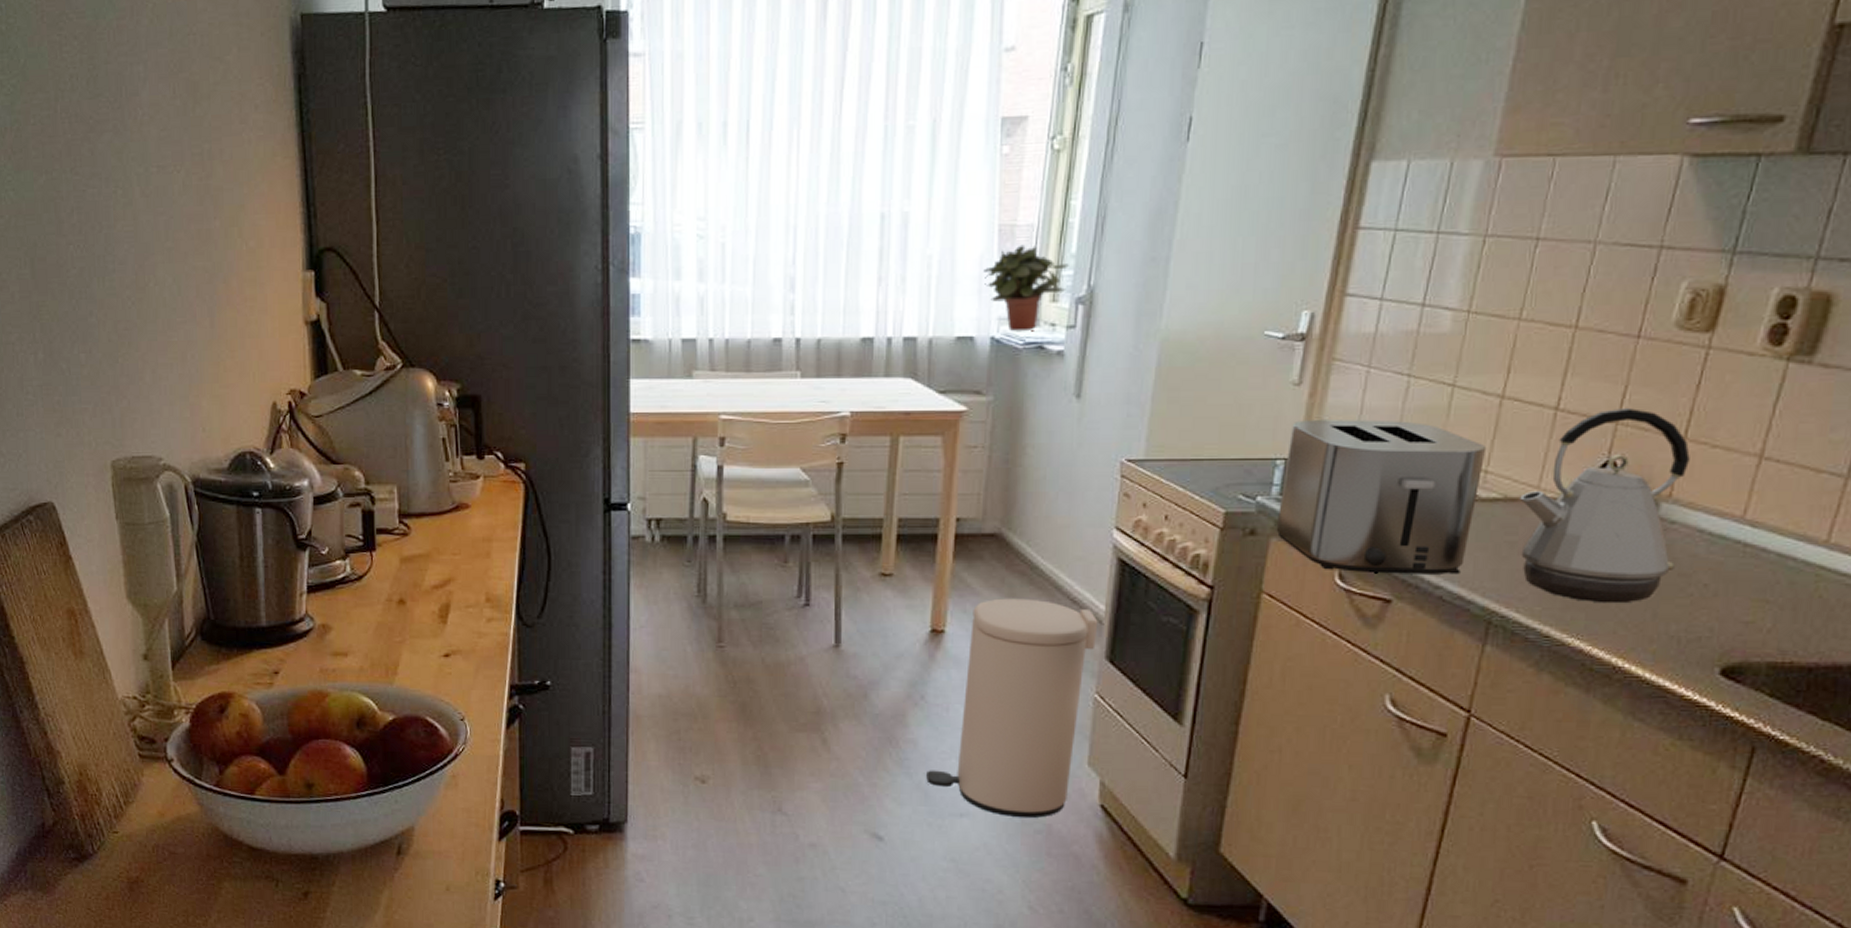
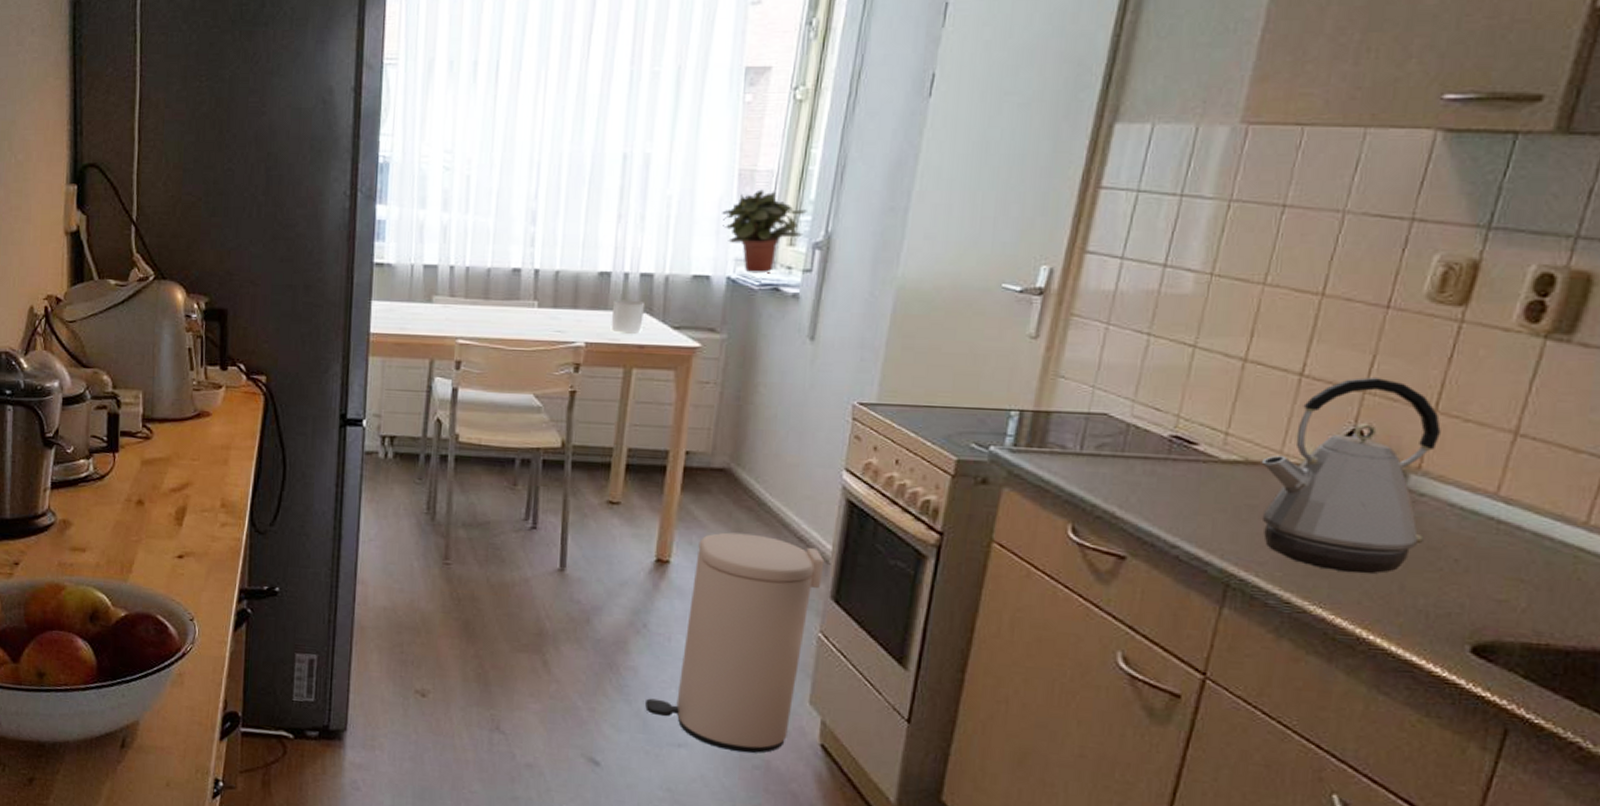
mug: none [875,365,910,400] -> present [611,299,646,334]
toaster: present [1276,419,1487,575] -> none [1008,373,1228,535]

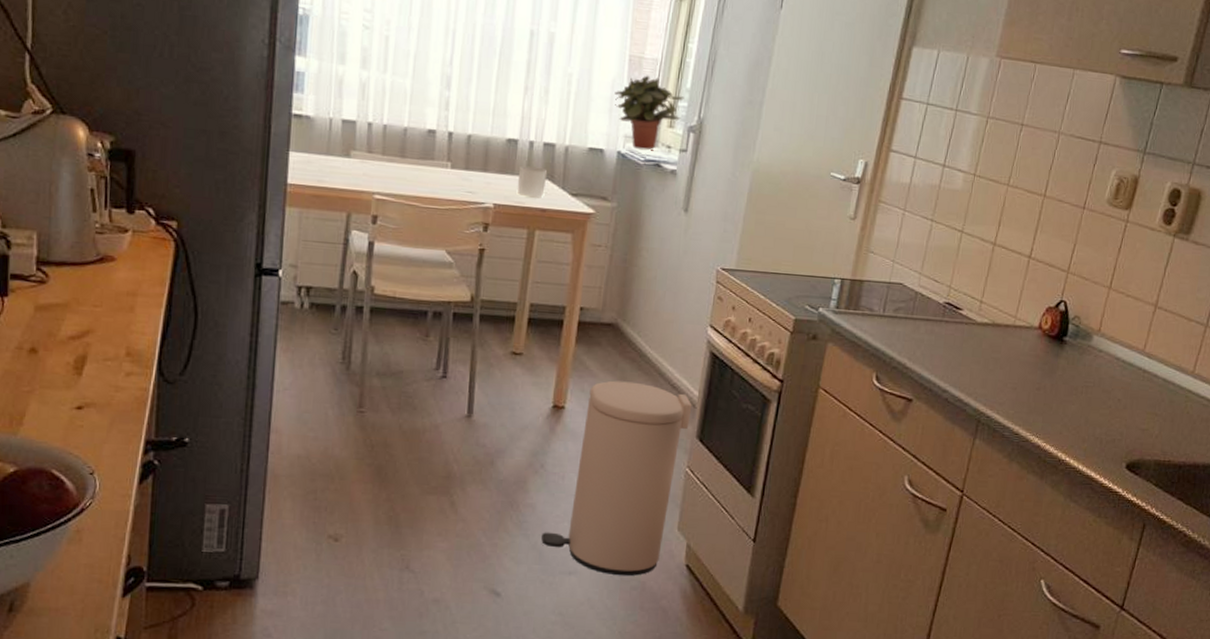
kettle: present [1261,376,1441,574] -> none [1002,260,1113,411]

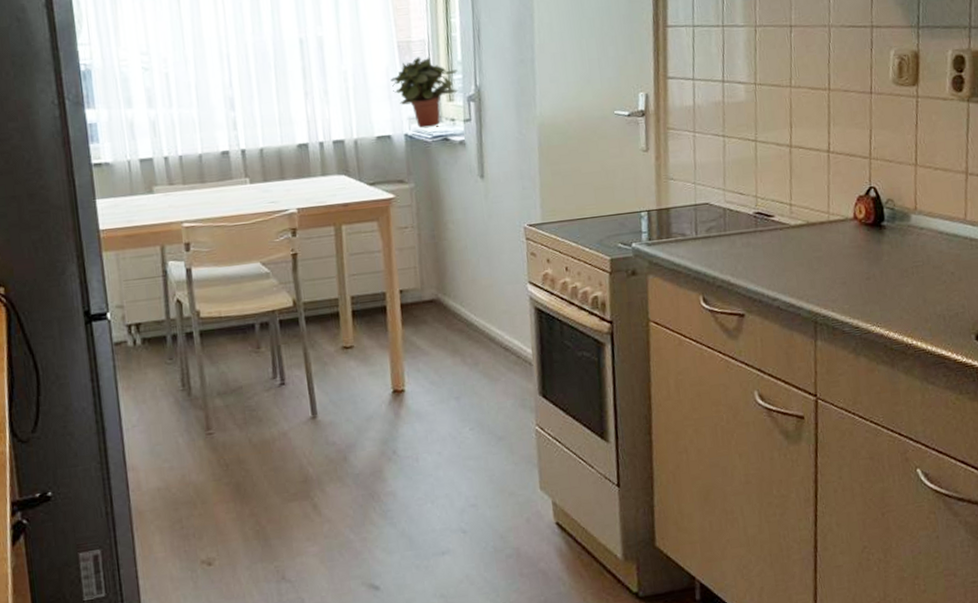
mug: present [517,165,548,198] -> none [314,165,343,196]
pedal bin: present [540,380,692,576] -> none [407,351,530,547]

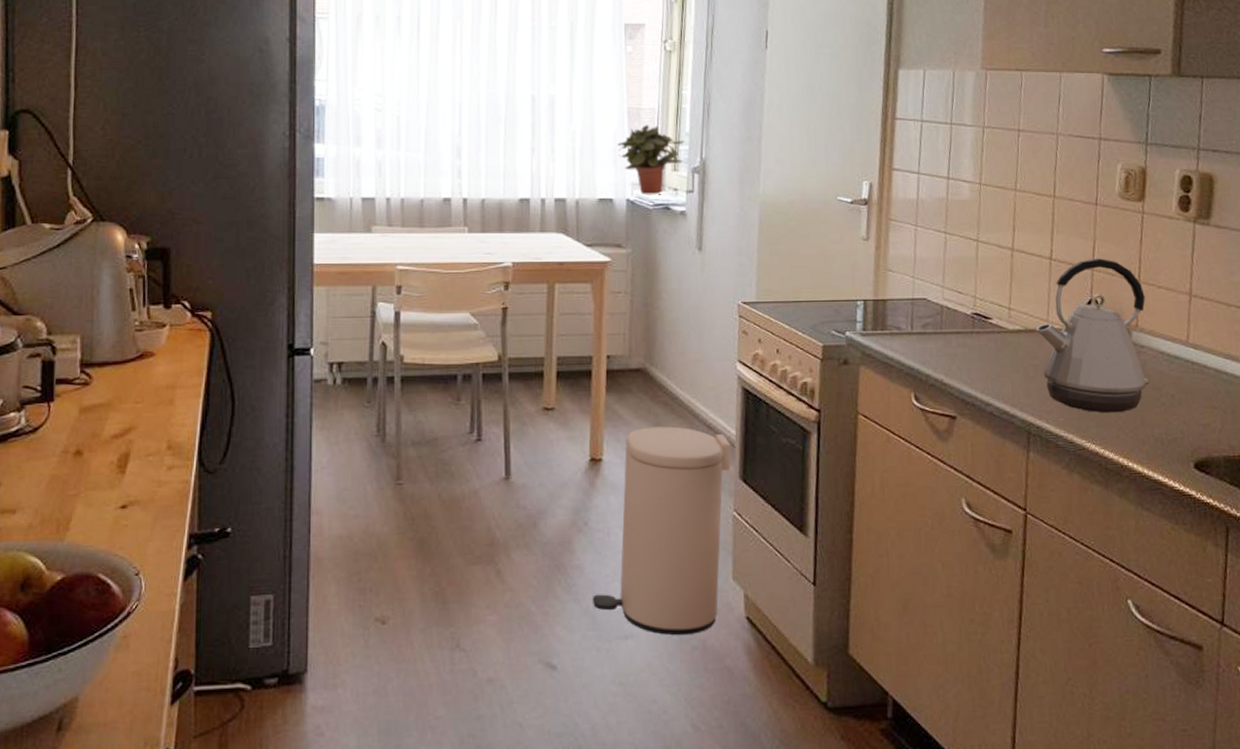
pedal bin: none [407,351,530,547] -> present [592,426,731,635]
kettle: none [817,145,930,297] -> present [1036,257,1149,413]

